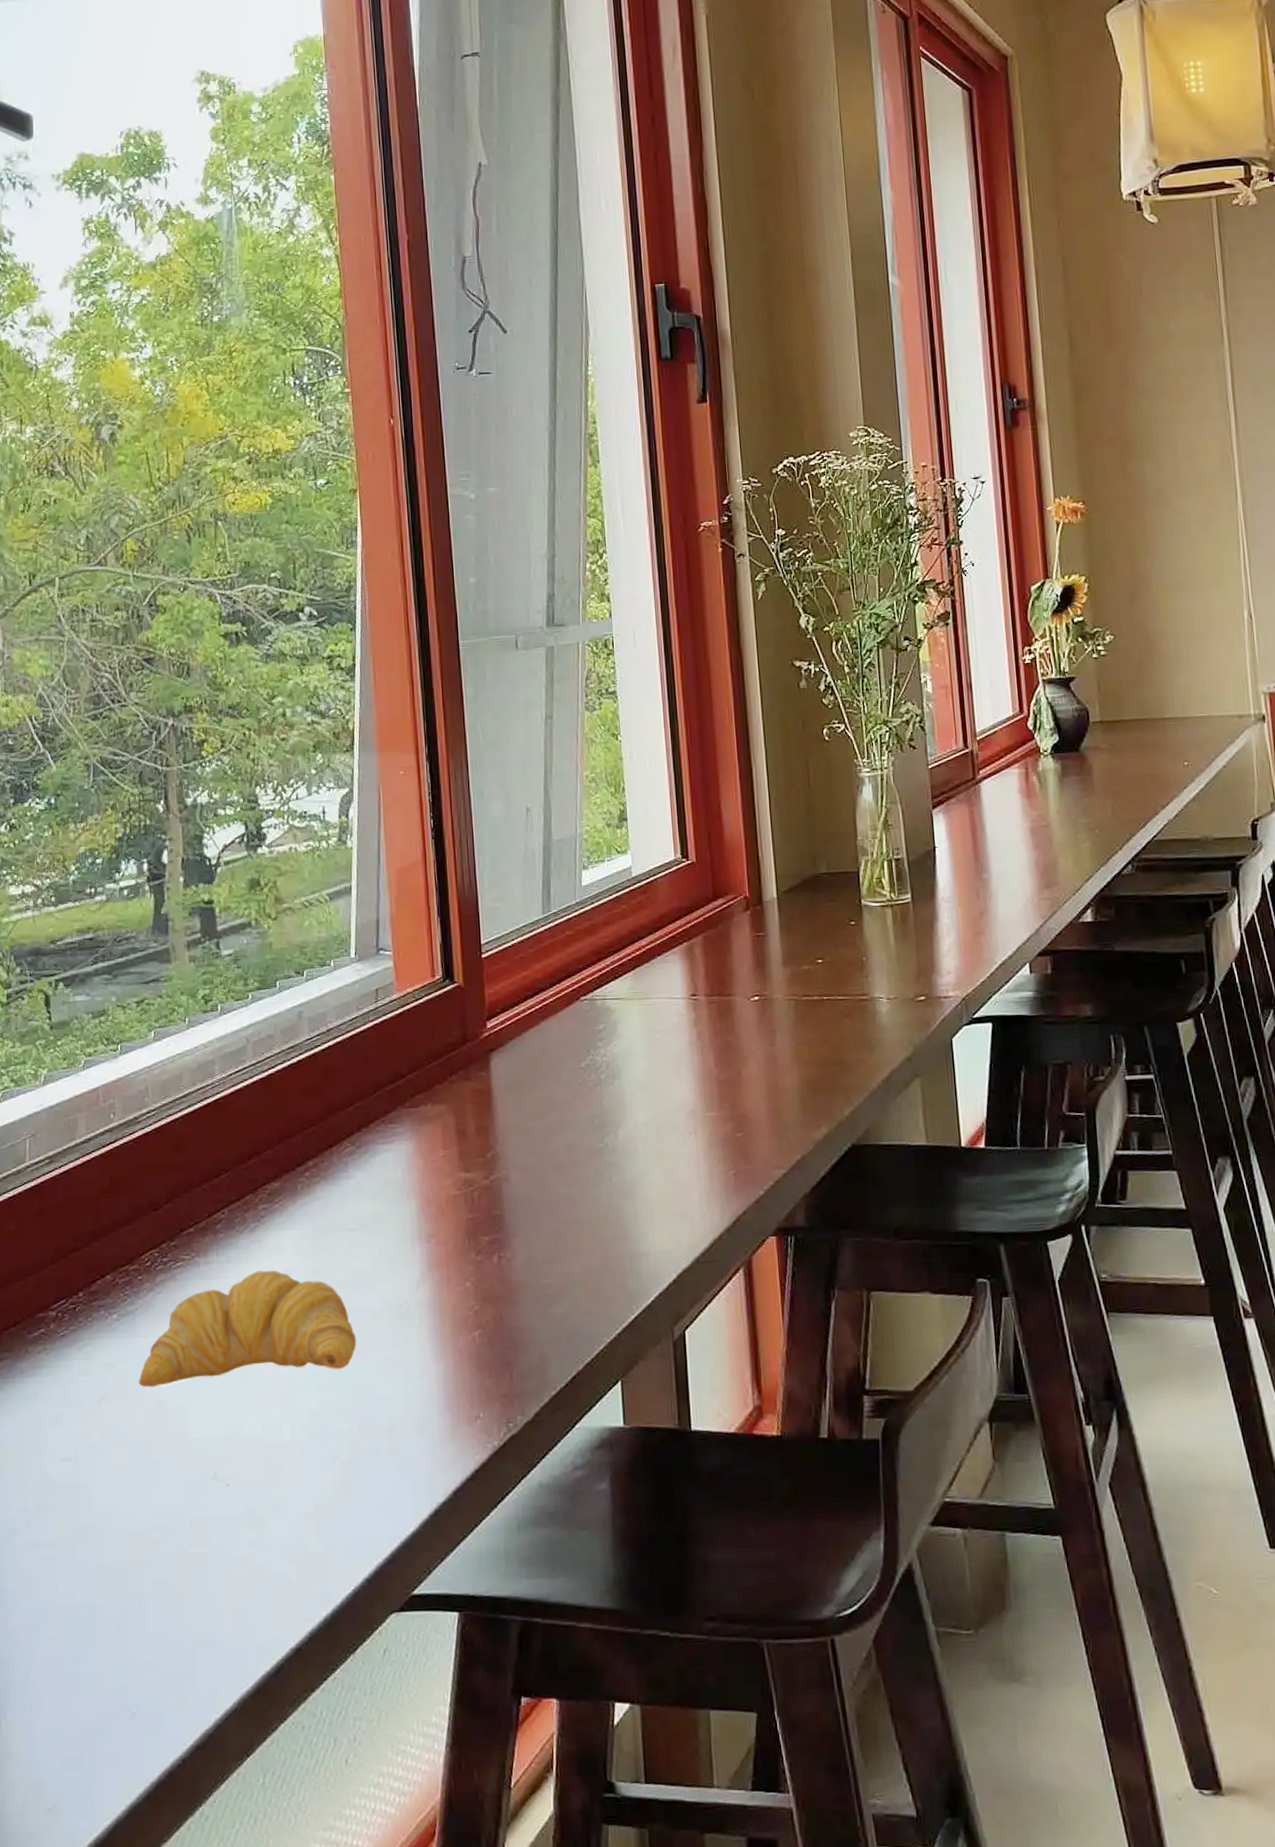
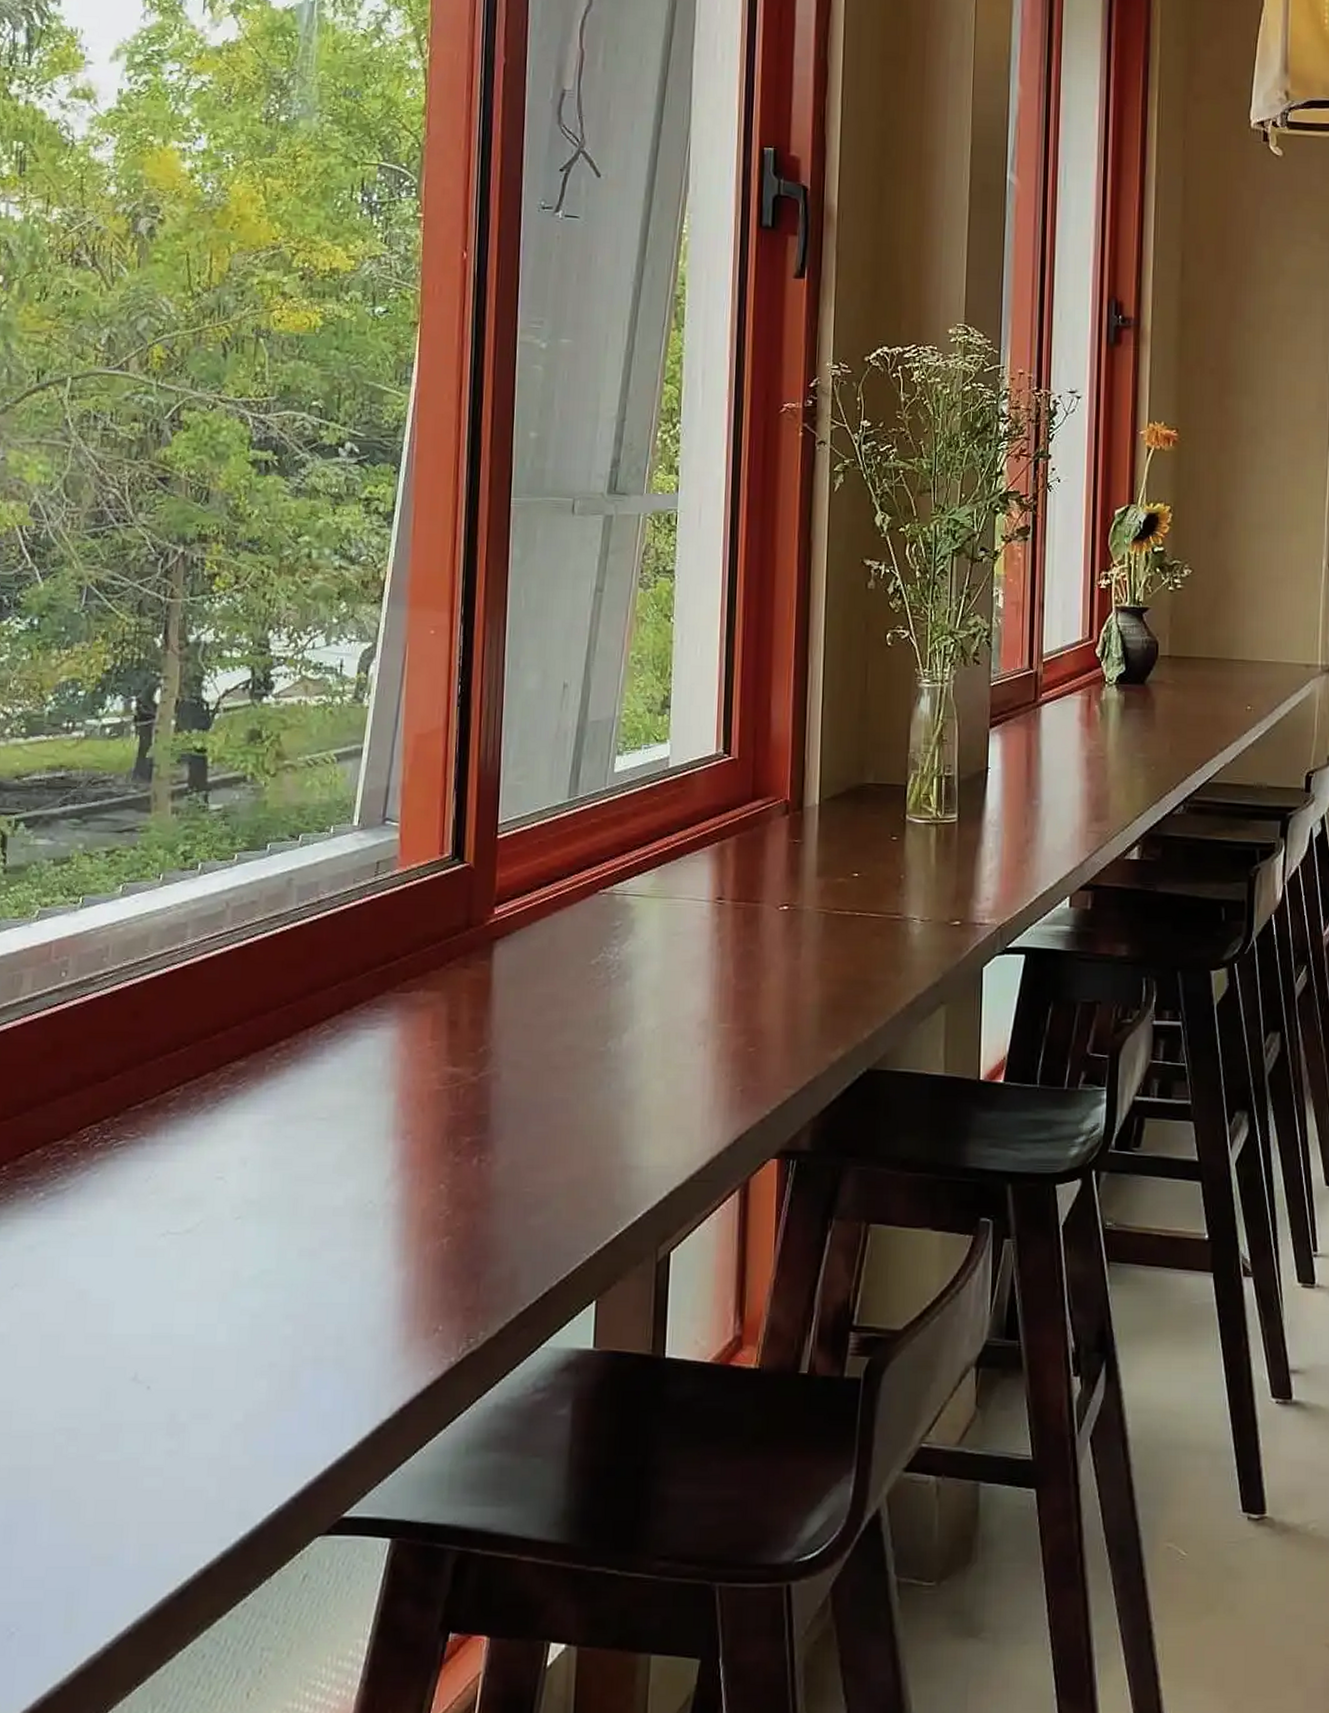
croissant: present [138,1270,357,1388] -> none [59,1156,312,1276]

